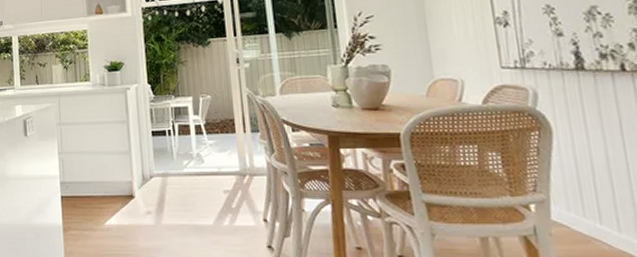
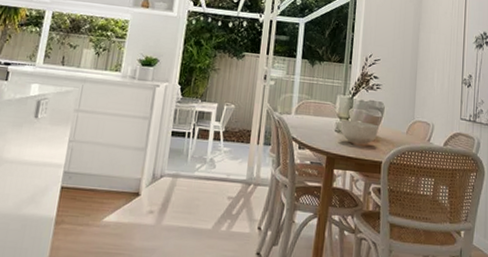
bowl: none [337,90,389,119] -> present [340,119,380,146]

